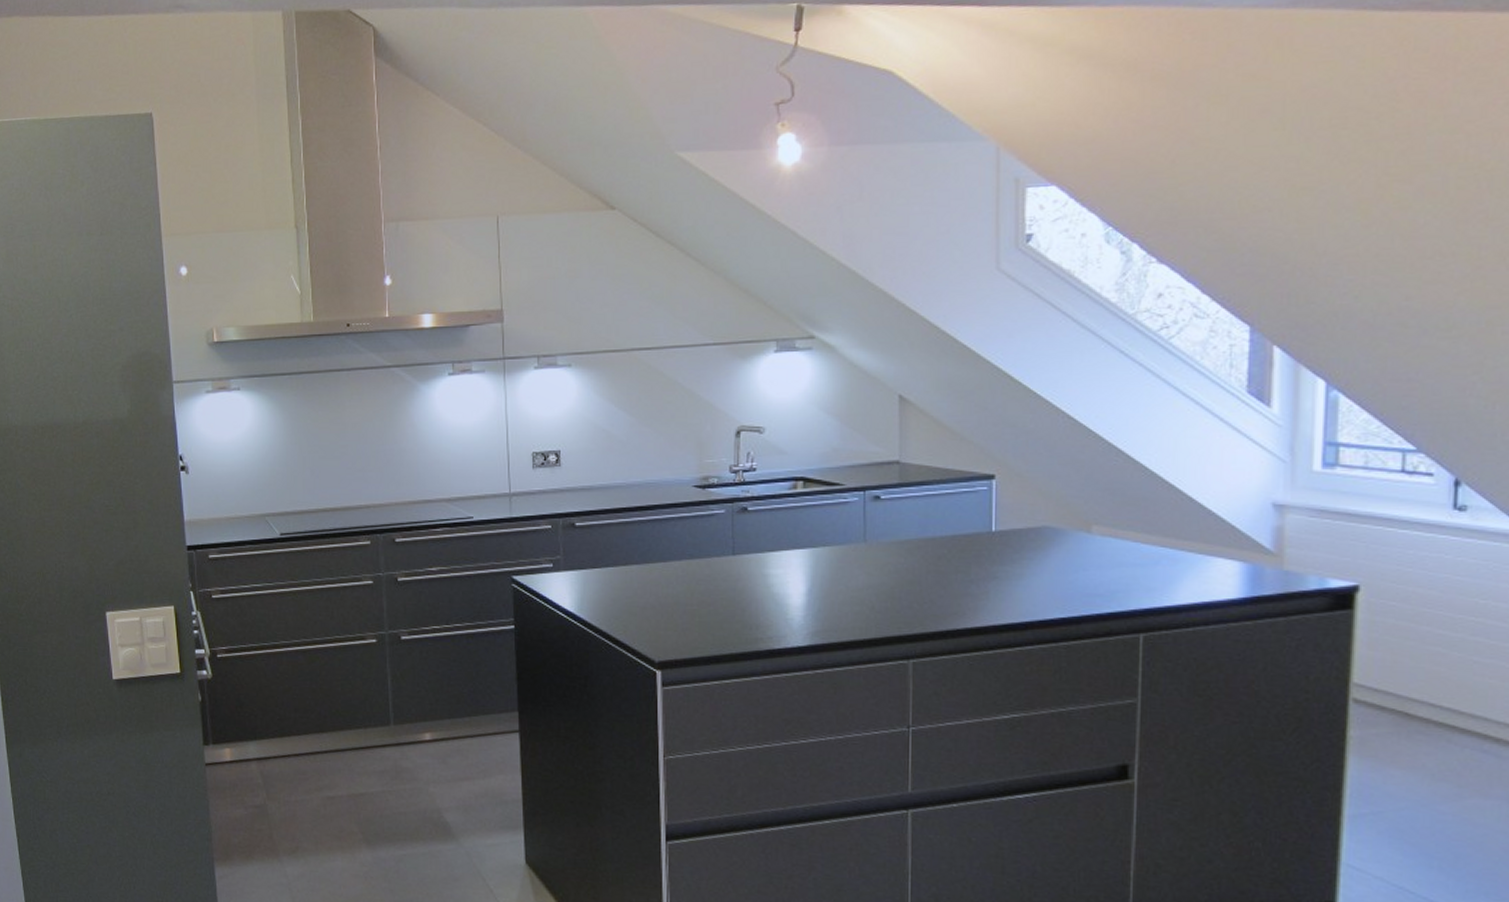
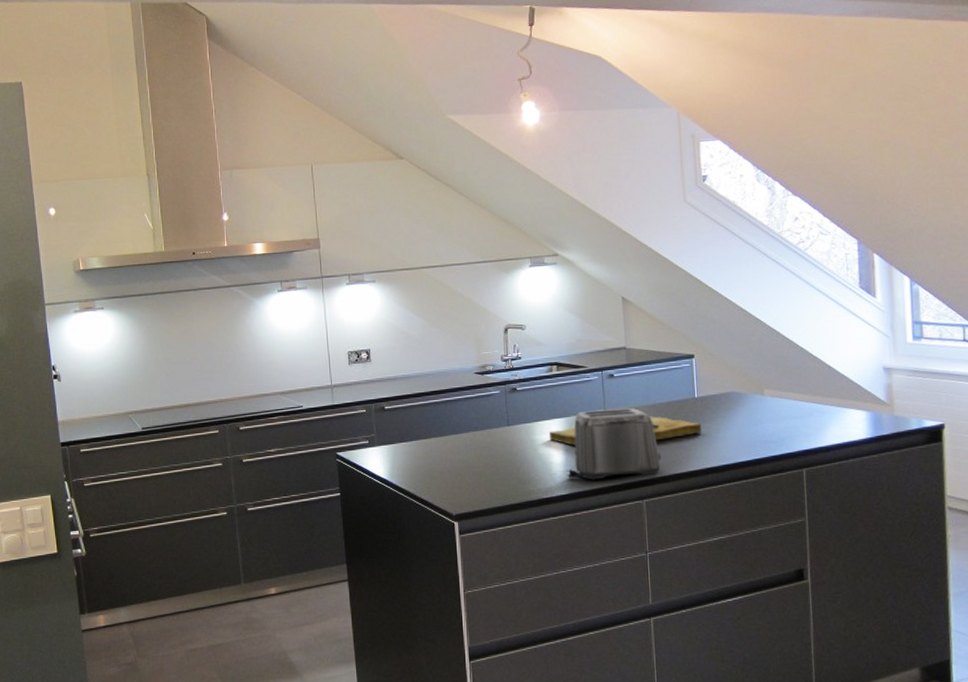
cutting board: none [787,552,997,585] -> present [548,416,701,445]
toaster: none [807,540,939,631] -> present [566,408,662,480]

